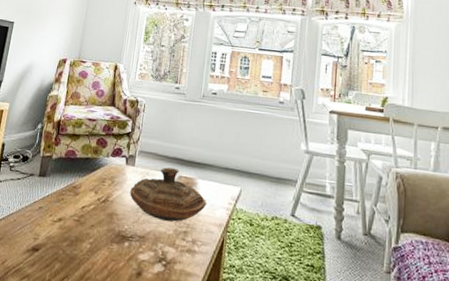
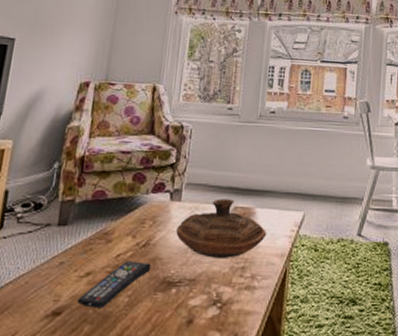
remote control: none [51,213,109,250] -> present [77,261,152,308]

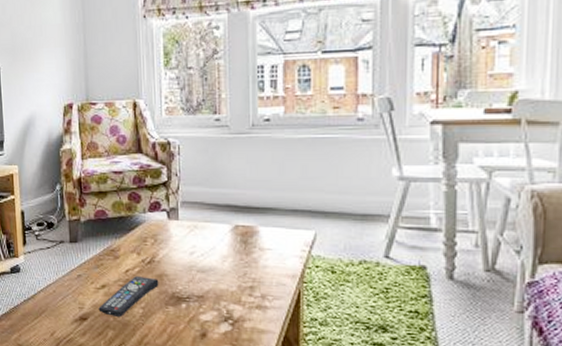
decorative bowl: present [176,199,267,258] -> none [178,217,274,277]

